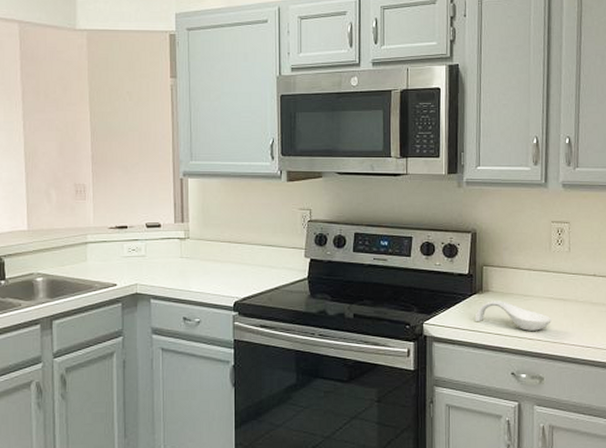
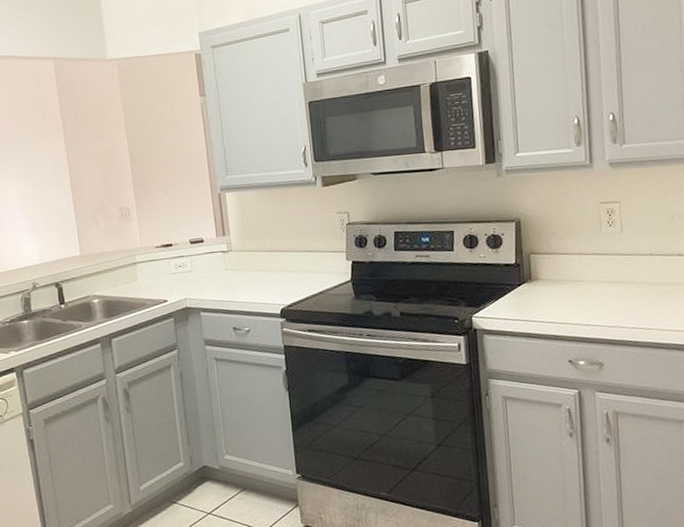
spoon rest: present [474,301,551,331] -> none [525,288,608,317]

